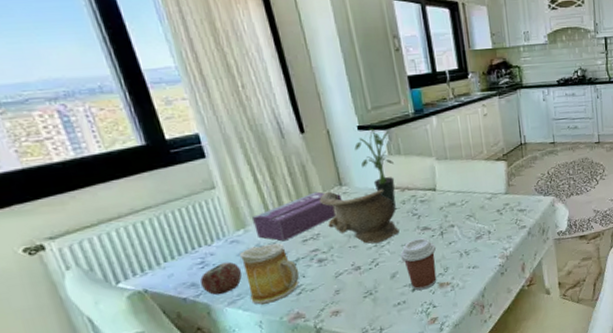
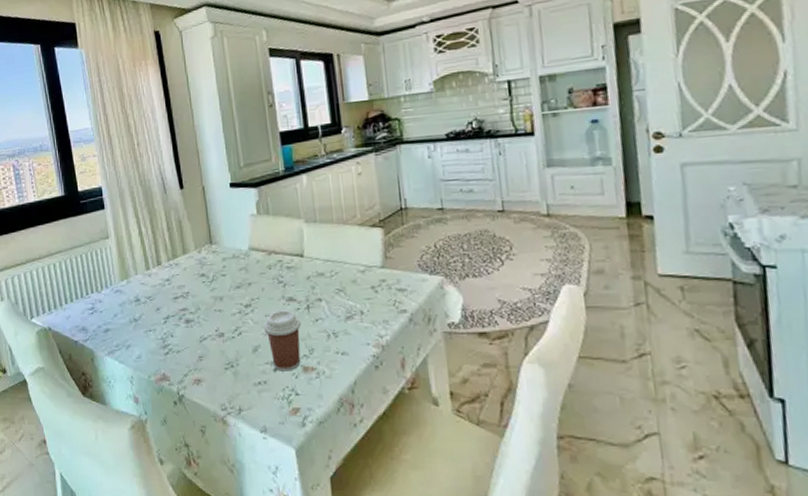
apple: present [200,261,242,296] -> none [88,311,122,343]
mug: present [239,242,299,305] -> none [121,297,169,359]
tissue box: present [252,191,342,241] -> none [135,248,211,296]
decorative bowl: present [319,189,400,244] -> none [191,249,264,310]
potted plant: present [354,127,396,206] -> none [226,185,262,270]

